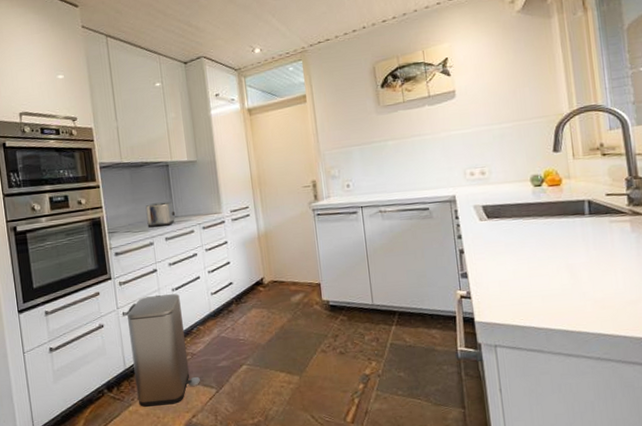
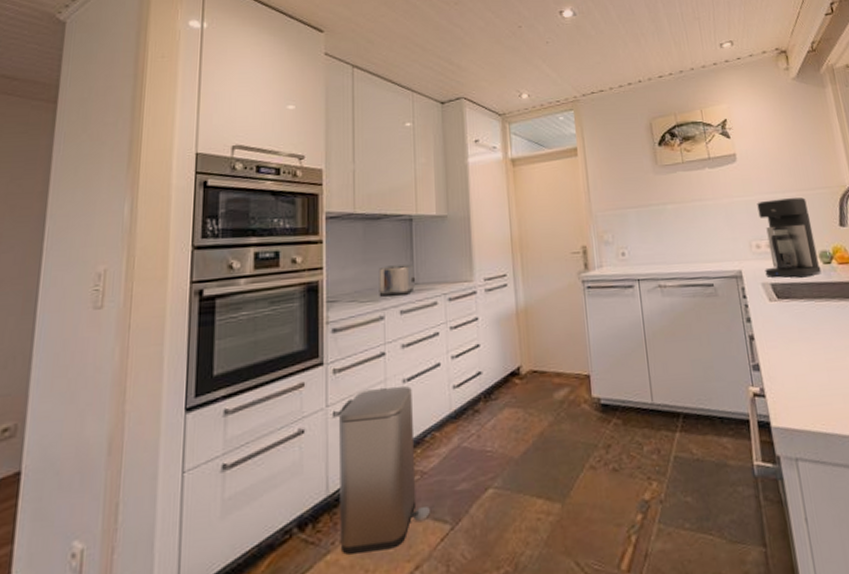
coffee maker: none [473,127,531,200] -> present [757,197,822,278]

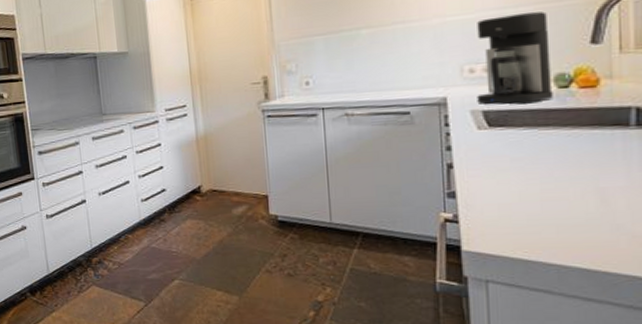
pedal bin: present [338,386,430,555] -> none [50,198,128,314]
toaster: present [378,264,416,297] -> none [71,97,104,126]

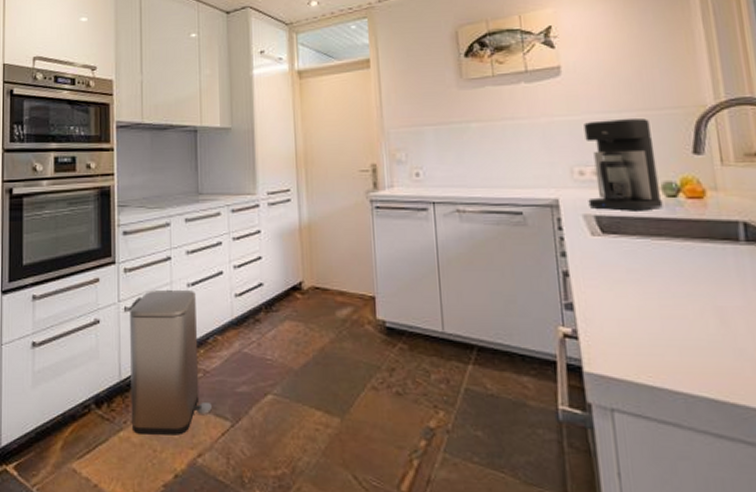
pedal bin: none [50,198,128,314] -> present [129,290,212,436]

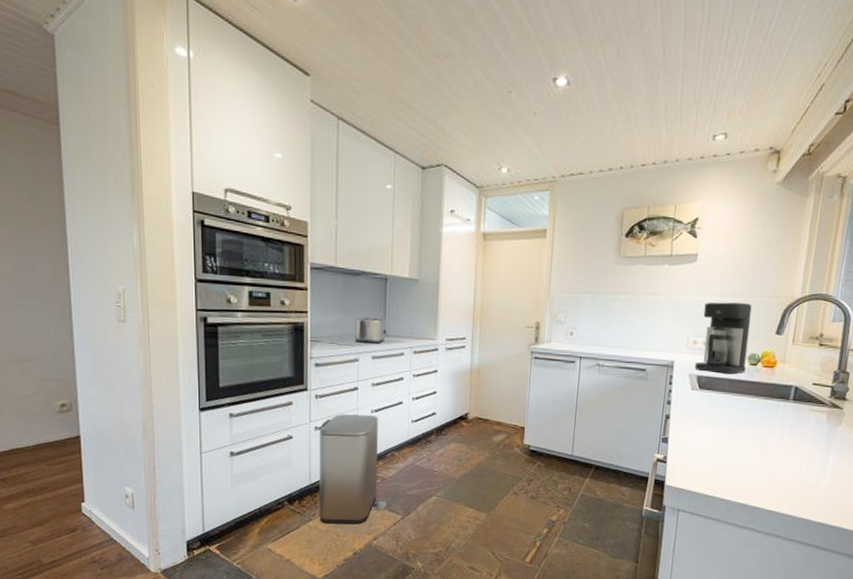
toaster: none [165,174,200,204] -> present [355,317,387,344]

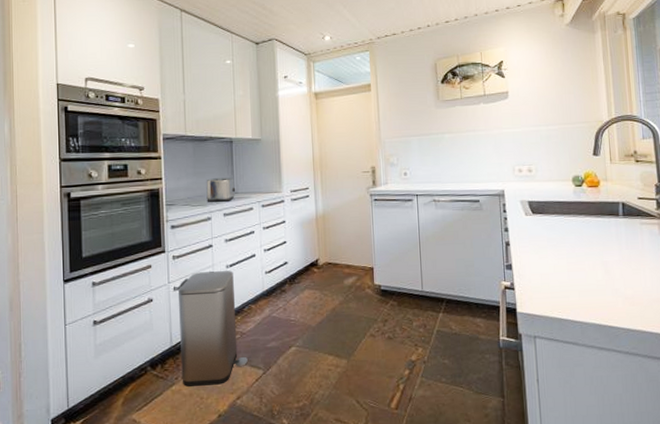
coffee maker: present [694,302,752,374] -> none [523,130,573,197]

